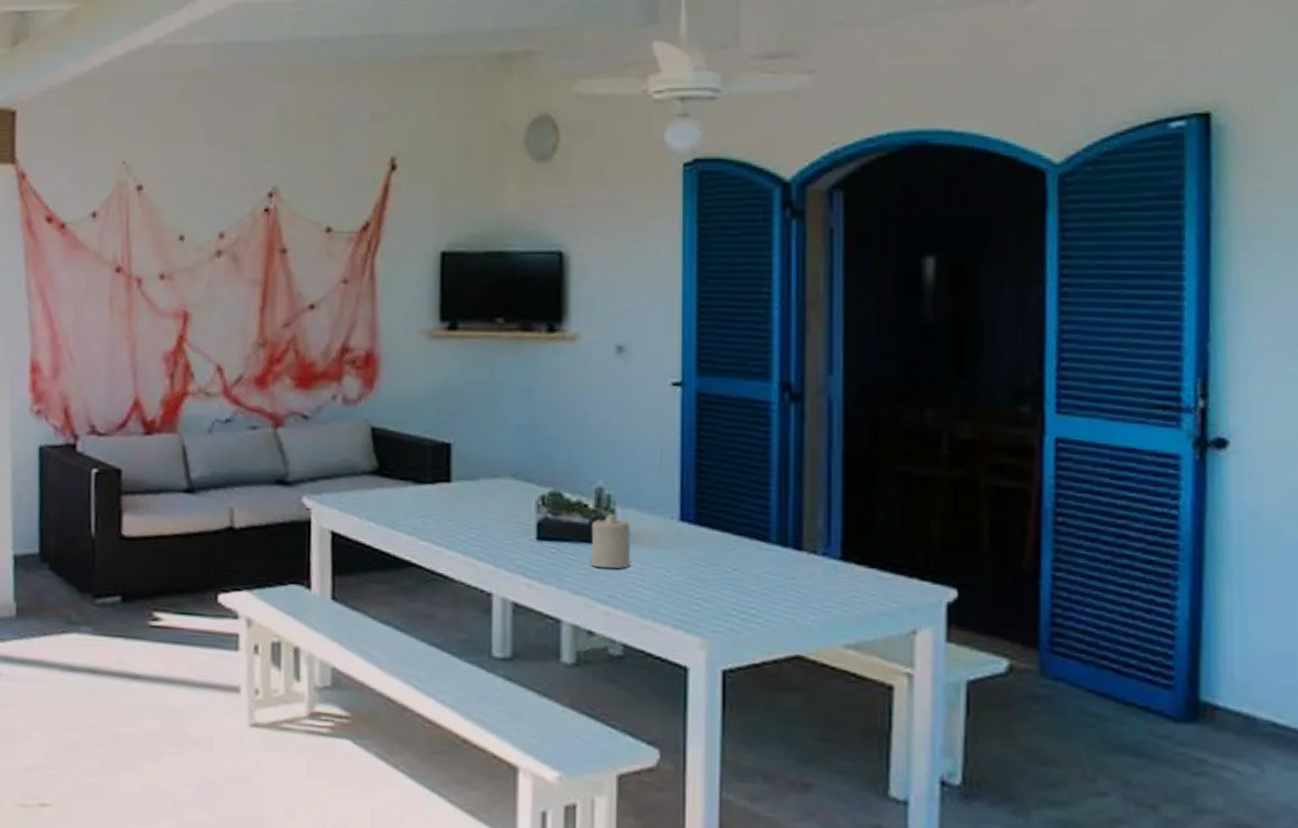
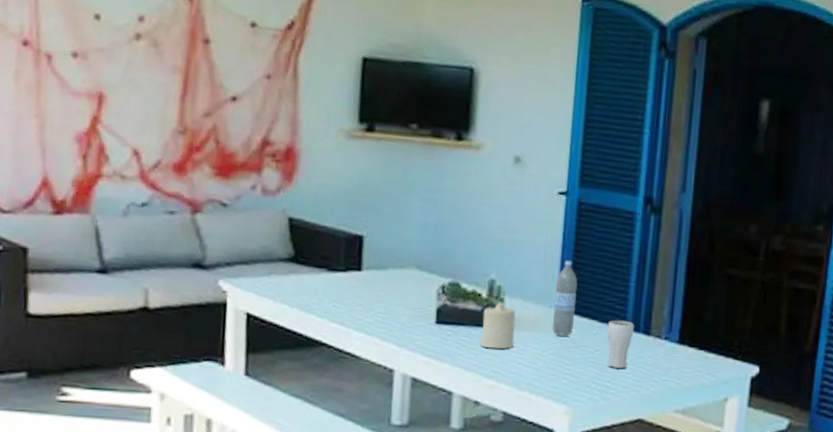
water bottle: none [677,462,704,553] -> present [552,260,578,336]
drinking glass: none [745,532,780,592] -> present [607,320,634,369]

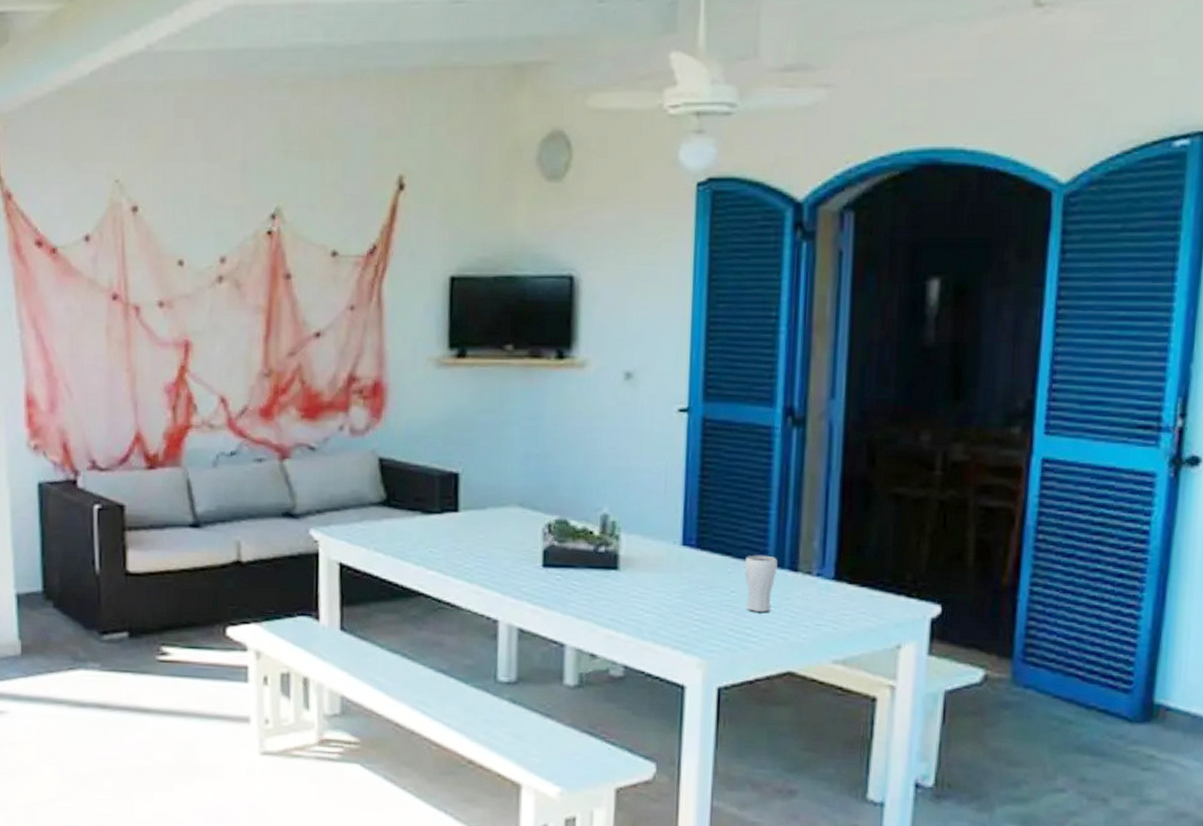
candle: present [481,303,516,349] -> none [595,540,634,594]
water bottle: present [552,260,578,336] -> none [678,487,706,576]

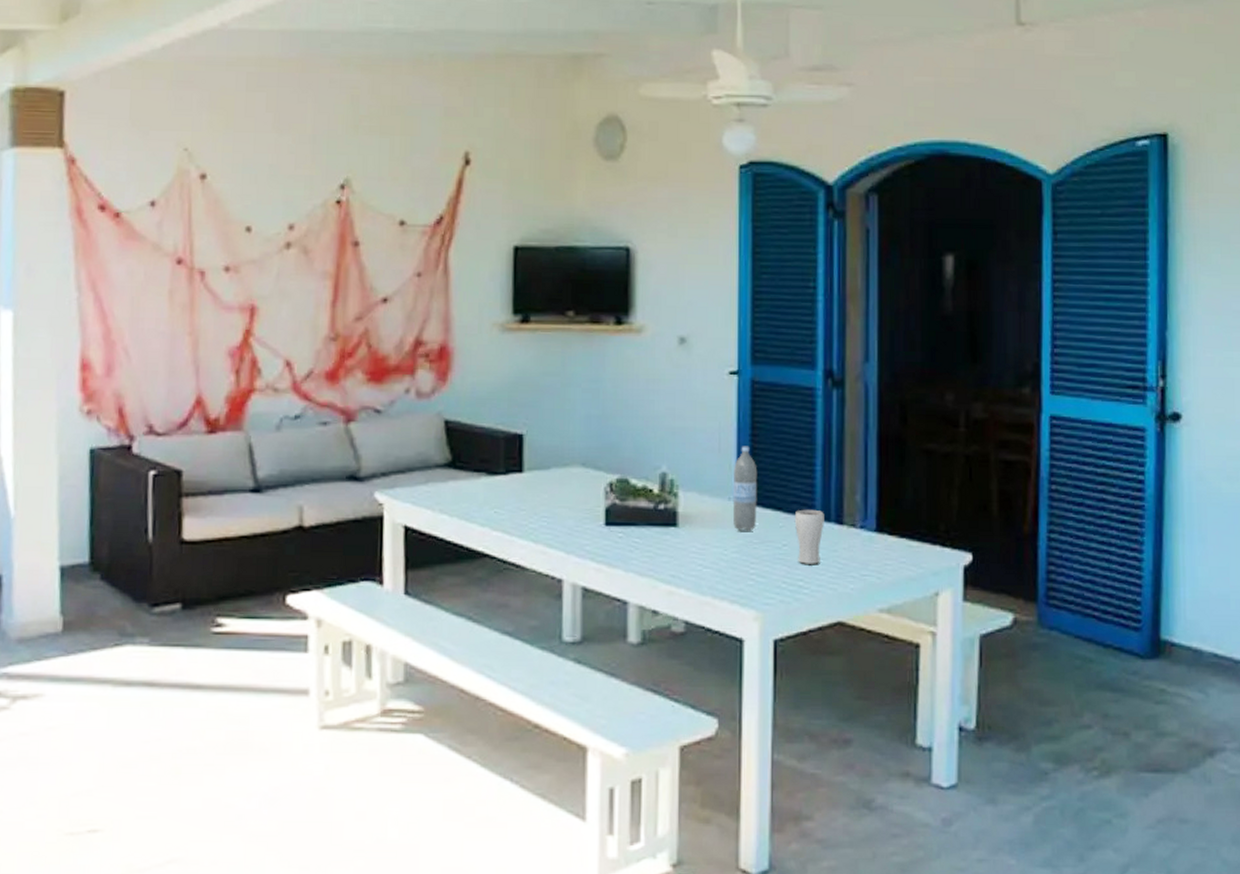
water bottle: none [678,487,706,576] -> present [733,446,758,531]

